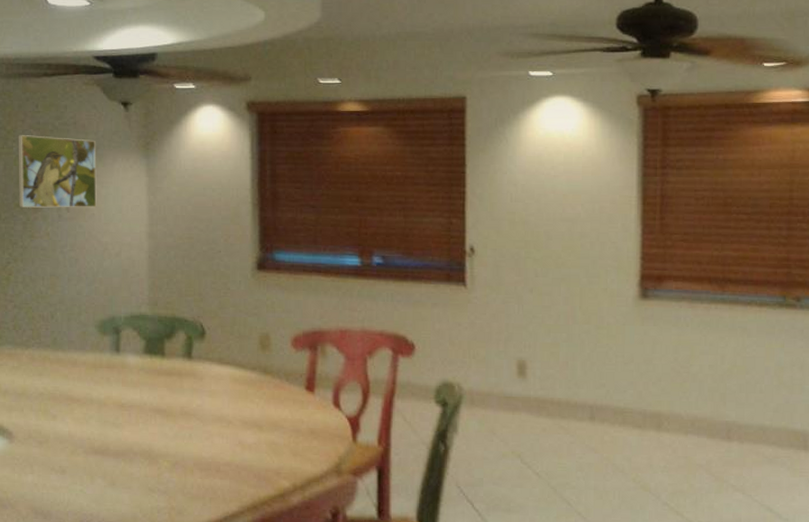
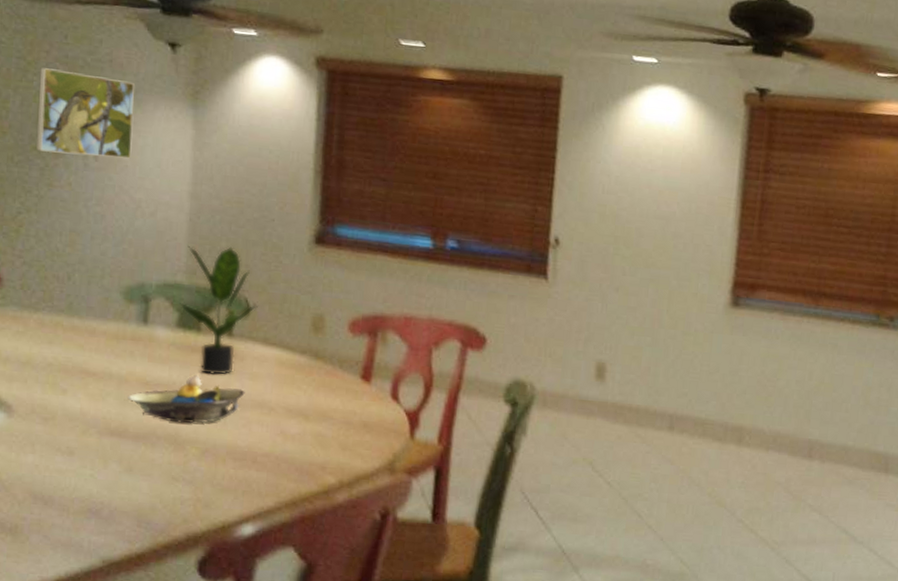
decorative bowl: none [107,395,206,440] -> present [128,374,245,423]
potted plant: none [145,278,212,394] -> present [180,245,258,375]

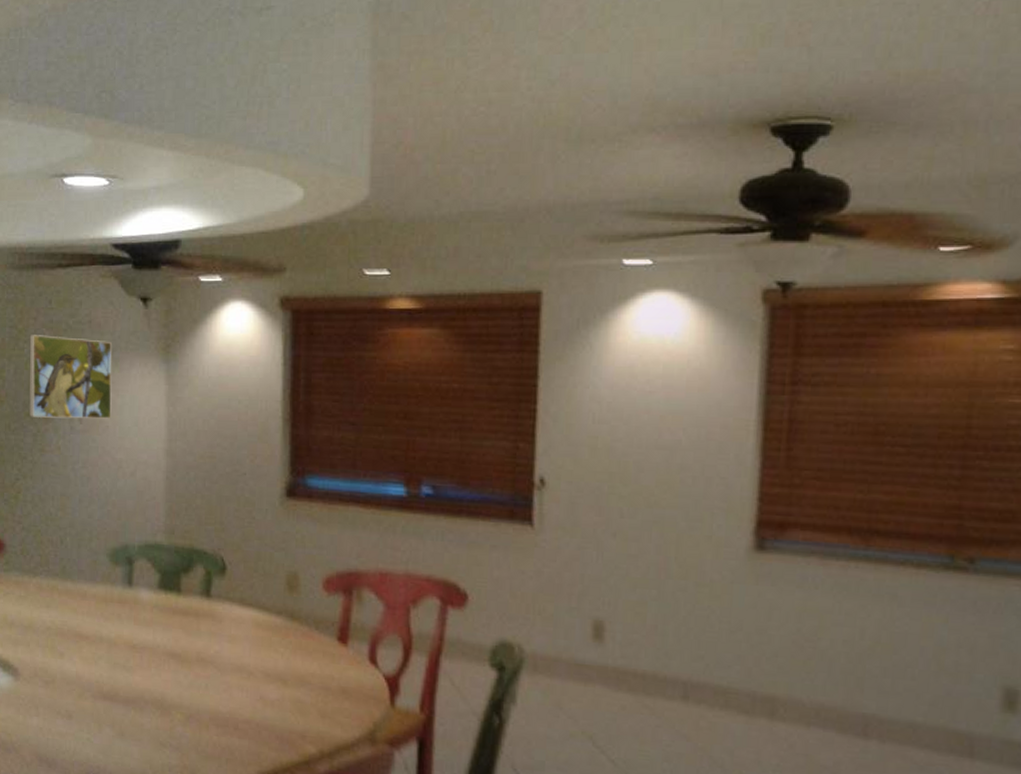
decorative bowl: present [128,374,245,423] -> none [117,637,225,688]
potted plant: present [180,245,258,375] -> none [160,503,233,638]

